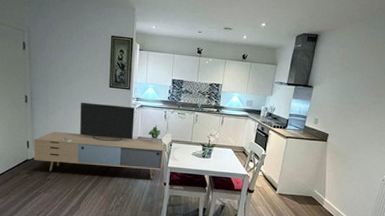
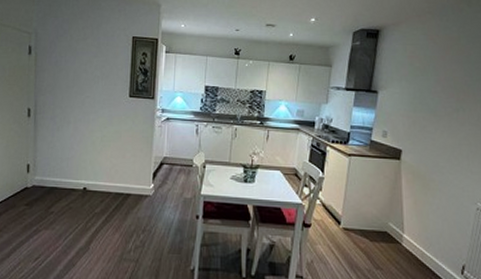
media console: present [33,102,165,179] -> none [34,115,196,210]

